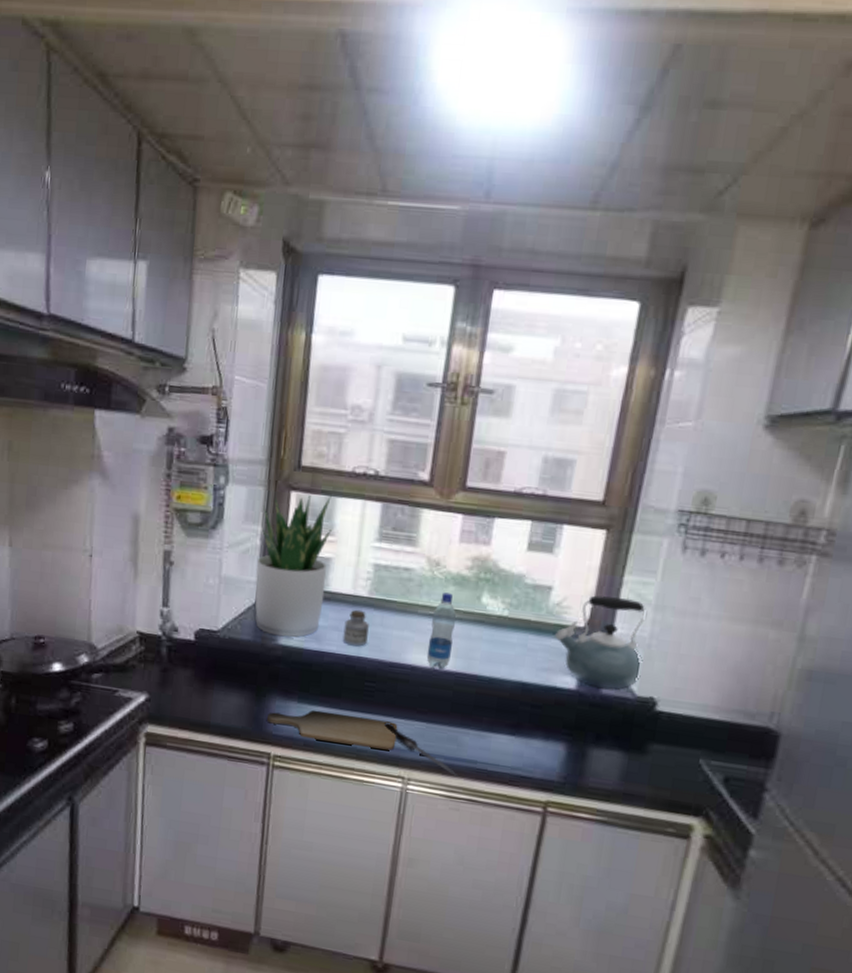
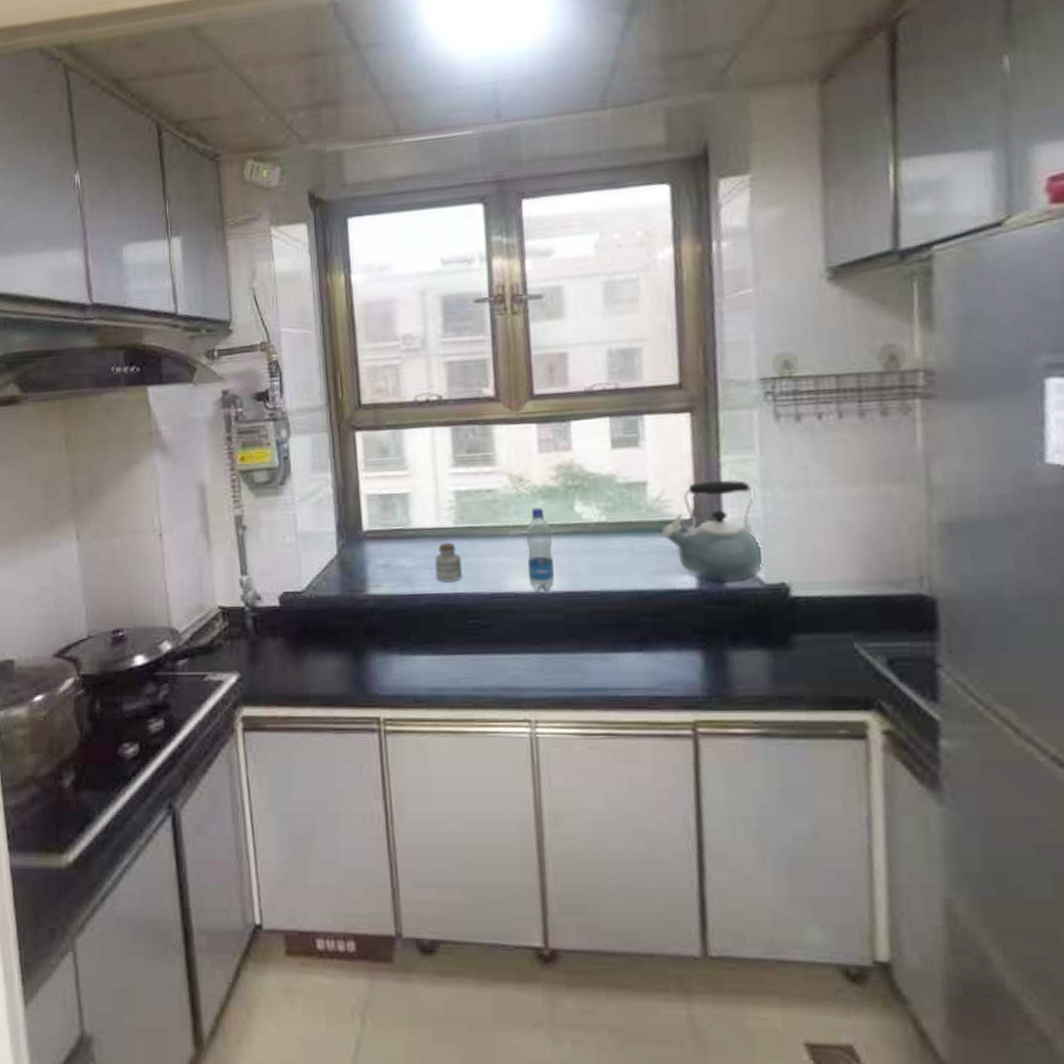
planter: present [255,495,332,638] -> none [330,430,409,586]
chopping board: present [267,709,398,751] -> none [370,659,514,694]
knife: present [383,722,459,777] -> none [496,661,590,709]

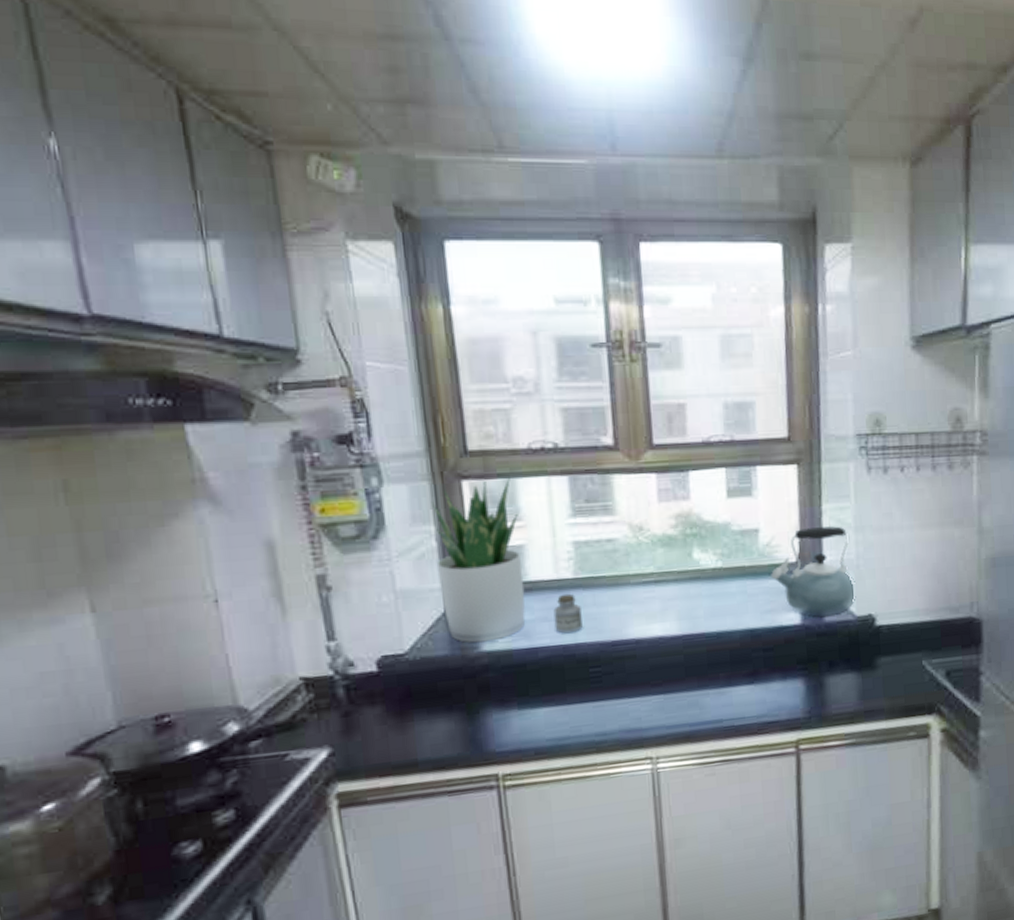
planter: none [330,430,409,586] -> present [432,478,526,643]
bottle: present [526,508,554,591] -> none [646,556,674,636]

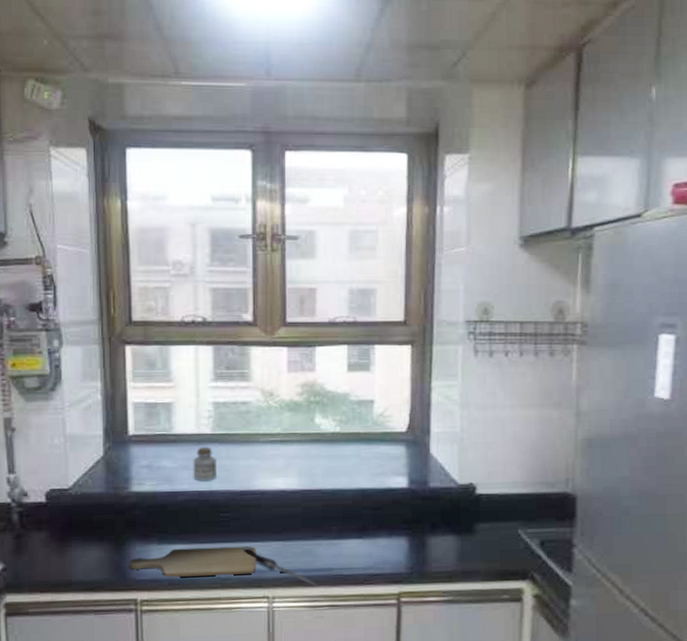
planter: present [432,478,526,643] -> none [100,346,170,484]
chopping board: none [486,703,636,747] -> present [130,547,257,578]
knife: none [618,705,707,741] -> present [242,548,318,586]
kettle: present [771,525,856,617] -> none [383,400,459,482]

